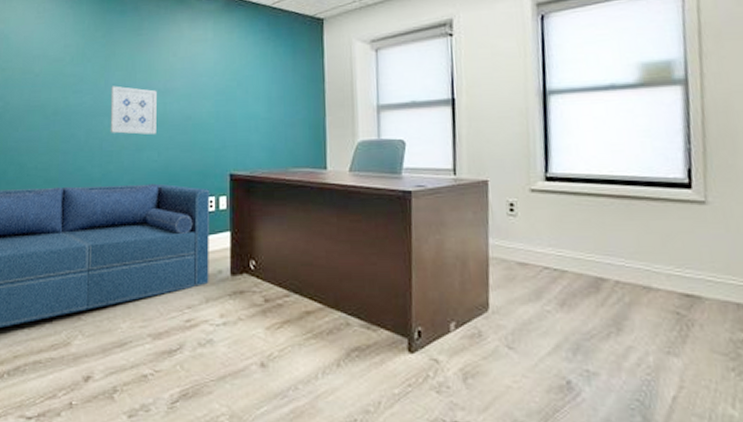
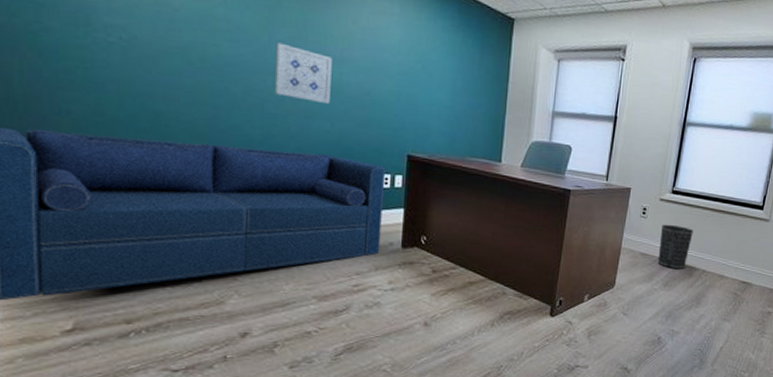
wastebasket: none [540,221,589,281] -> present [657,224,694,269]

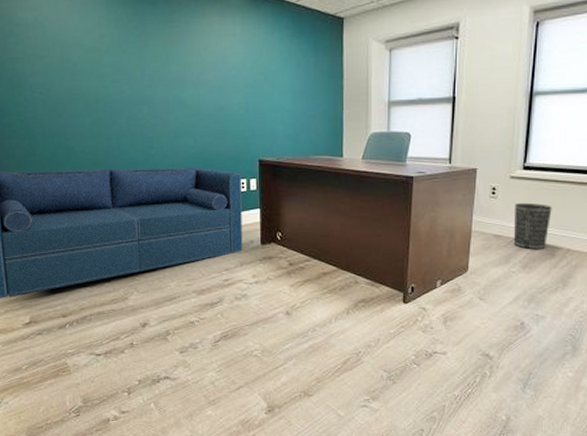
wall art: present [274,42,332,104] -> none [147,76,192,123]

